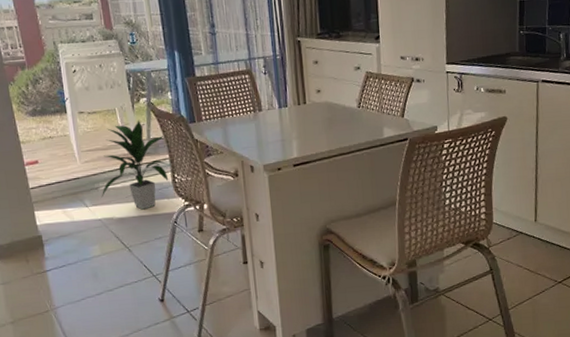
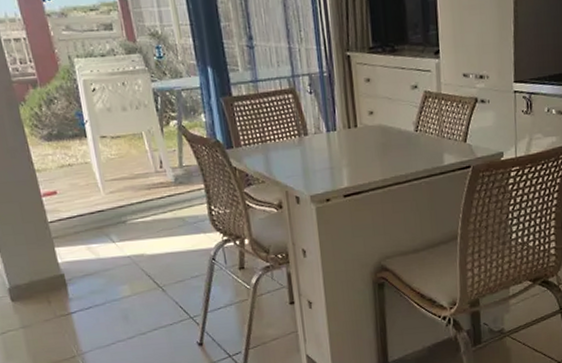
indoor plant: present [101,119,169,210] -> none [129,145,205,246]

